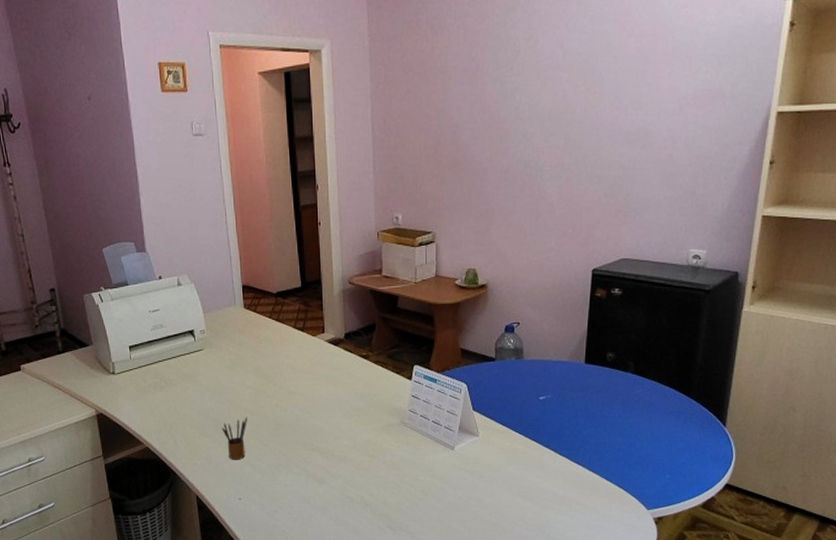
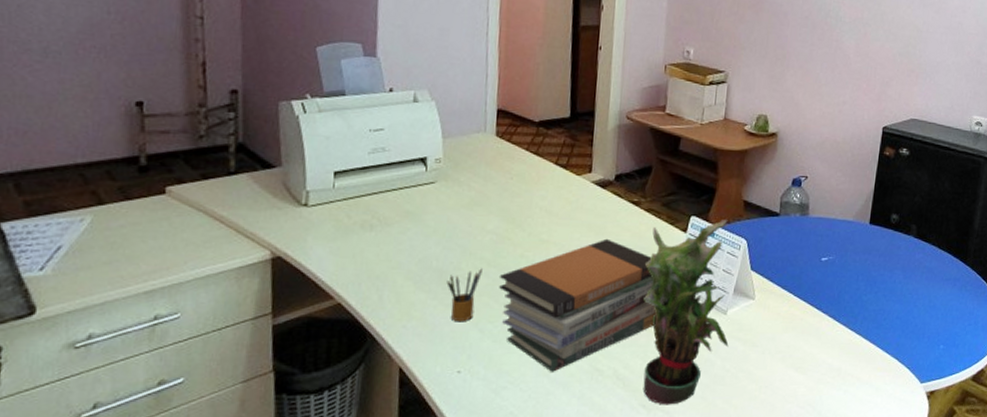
book stack: none [260,388,392,499] -> present [499,238,657,372]
potted plant: none [379,366,459,527] -> present [642,219,729,405]

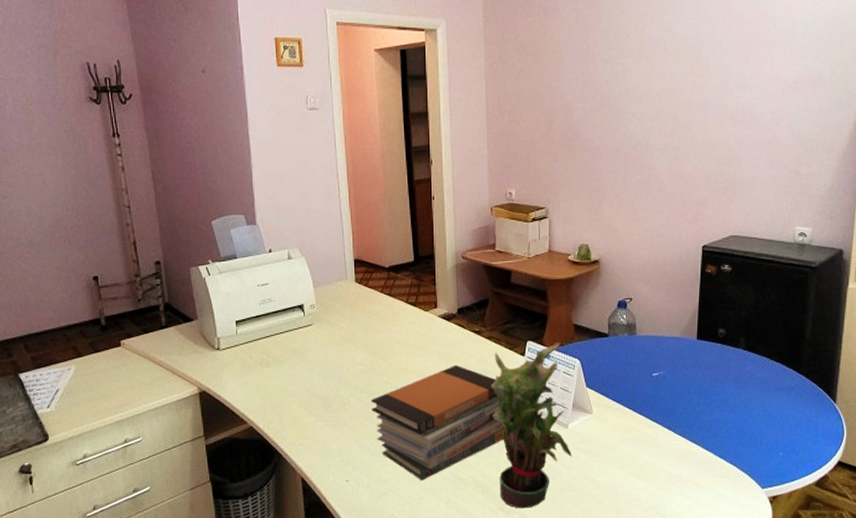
pencil box: present [446,268,482,321] -> none [330,394,357,439]

